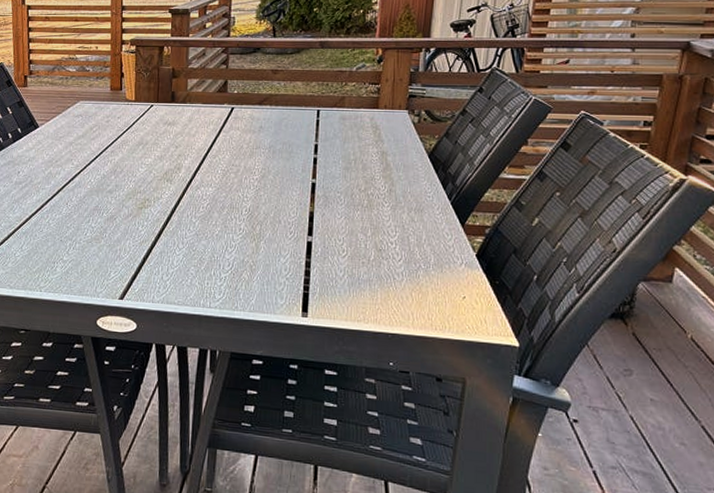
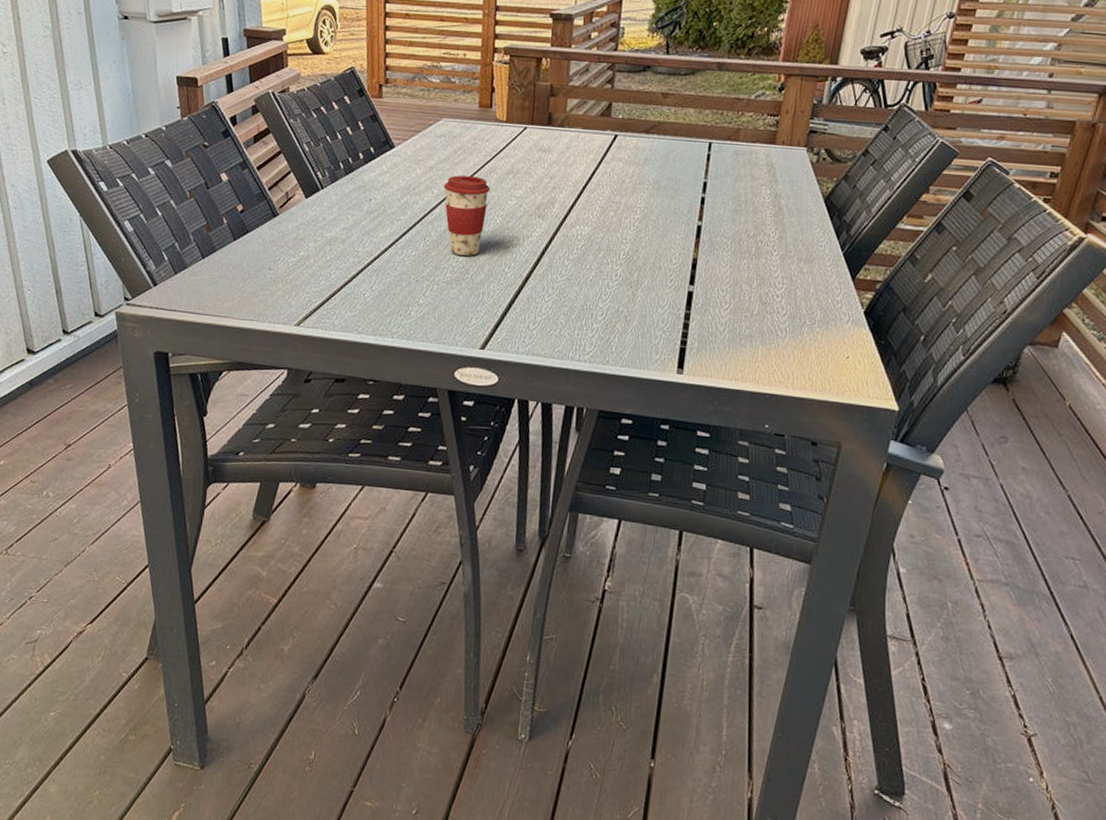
coffee cup: none [82,148,123,217] -> present [443,175,490,256]

